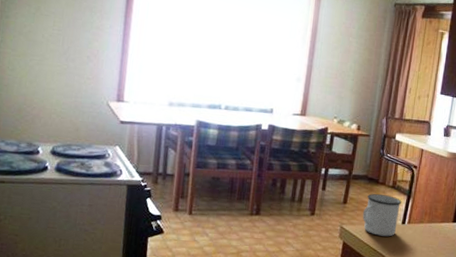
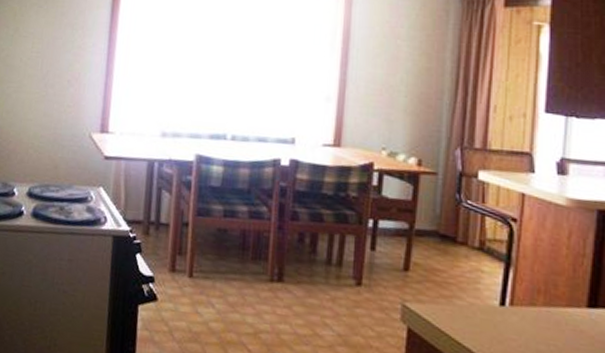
mug: present [362,193,402,237] -> none [434,257,497,324]

